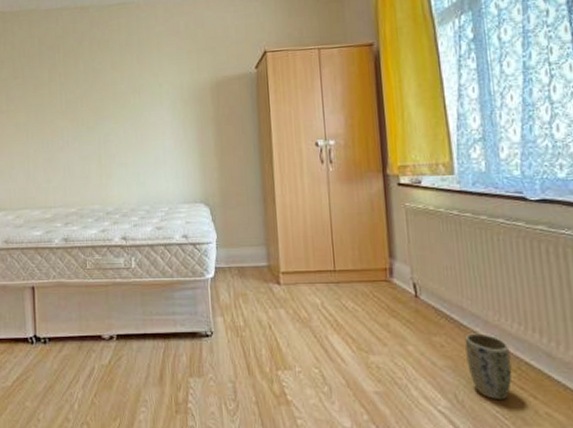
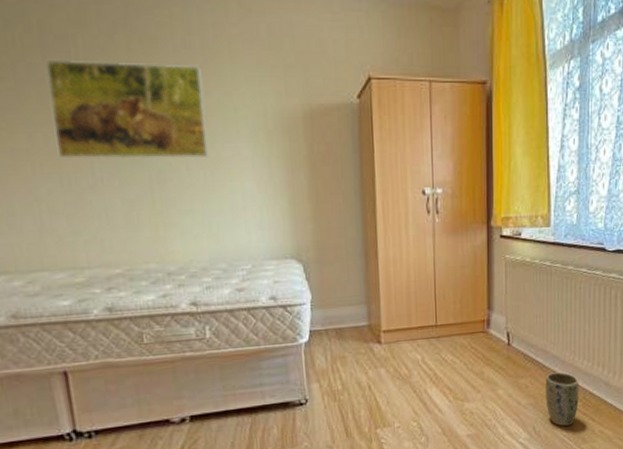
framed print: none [40,57,140,128] -> present [45,59,208,159]

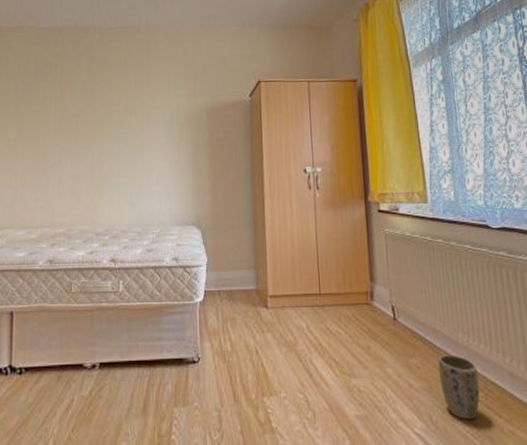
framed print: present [45,59,208,159] -> none [34,78,136,146]

